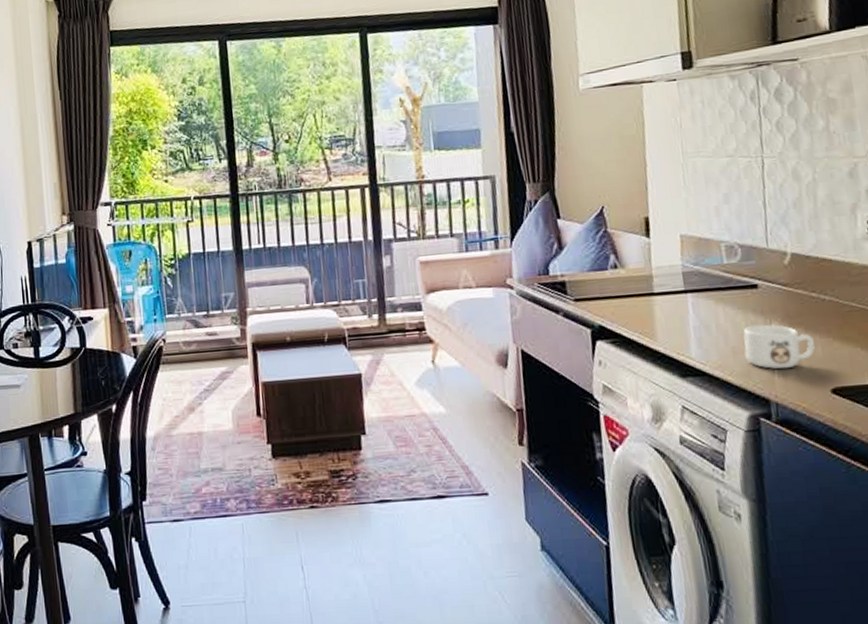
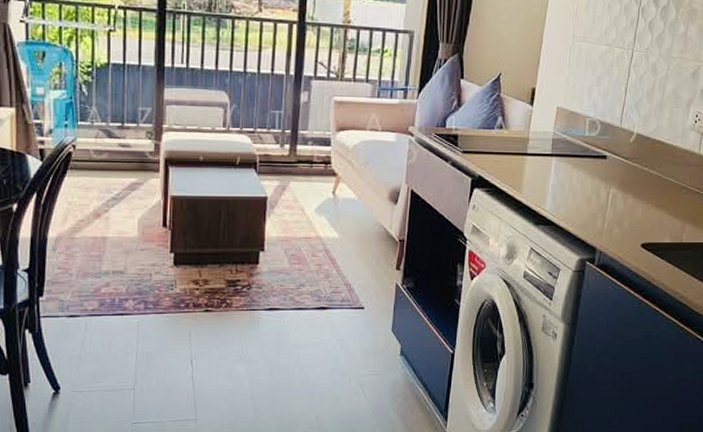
mug: present [743,324,815,370] -> none [586,188,637,226]

